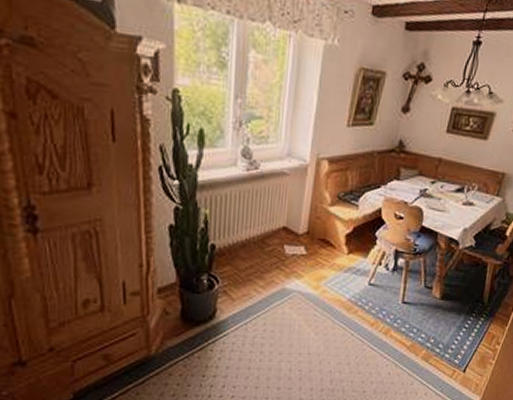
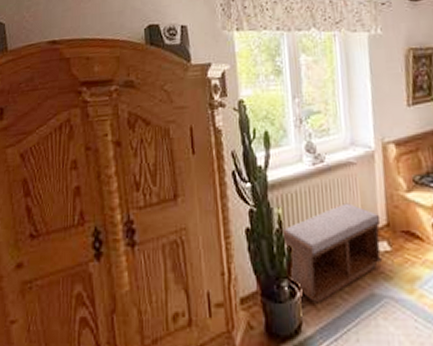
bench: none [206,210,303,295] -> present [281,203,382,304]

